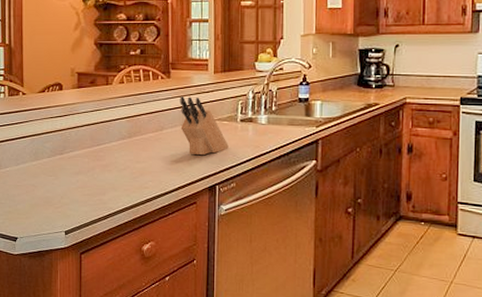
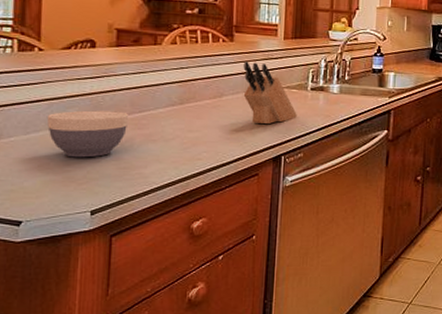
bowl: none [30,144,89,185] -> present [47,110,128,158]

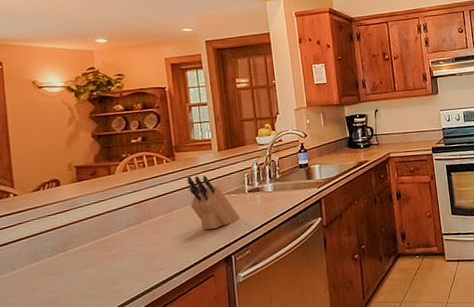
bowl: present [47,110,128,158] -> none [28,238,96,285]

